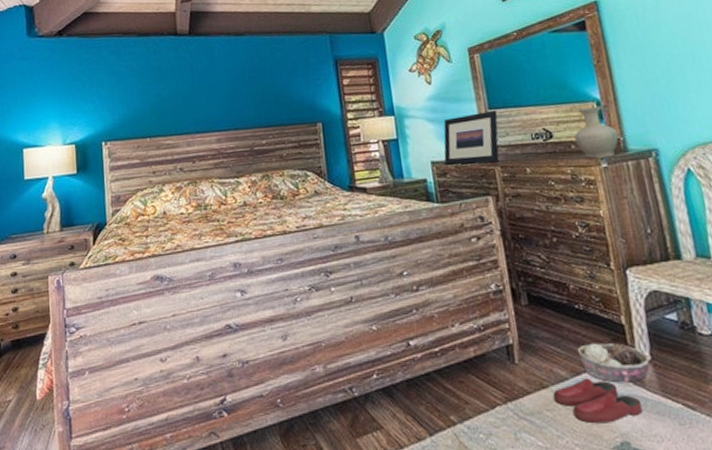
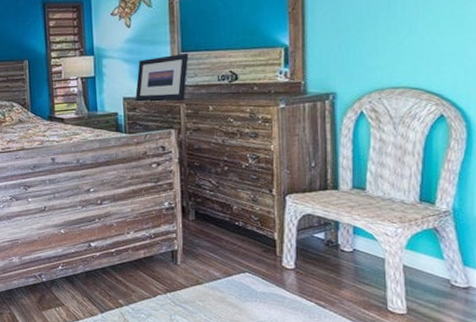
slippers: present [553,377,643,424] -> none [206,278,280,313]
vase: present [574,105,619,159] -> none [258,51,301,100]
decorative basket: present [577,342,650,383] -> none [231,253,294,284]

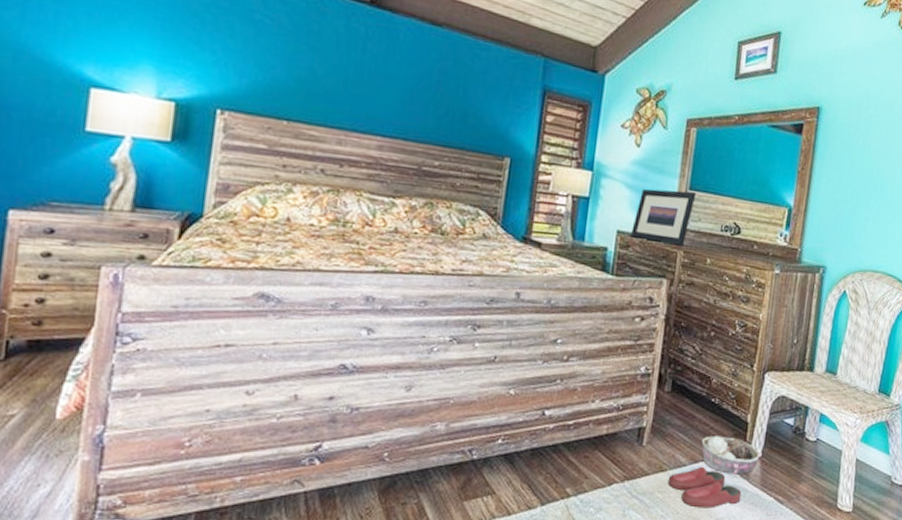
slippers: none [206,278,280,313] -> present [667,466,742,509]
decorative basket: none [231,253,294,284] -> present [701,435,760,475]

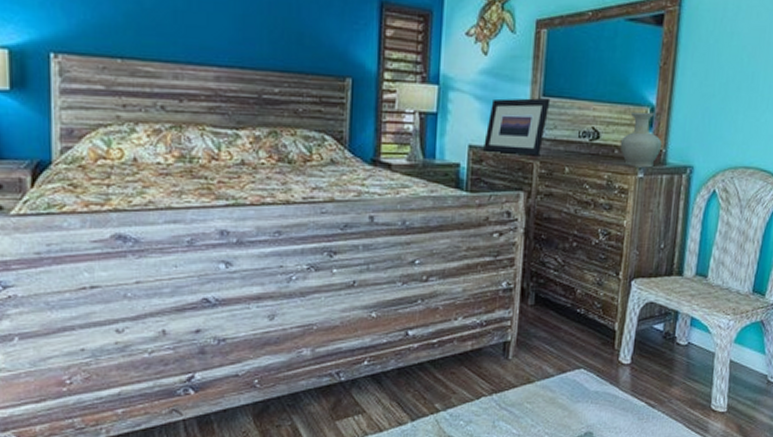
slippers: present [667,466,742,509] -> none [536,375,612,416]
decorative basket: present [701,435,760,475] -> none [568,345,630,382]
vase: none [758,211,798,265] -> present [619,111,663,168]

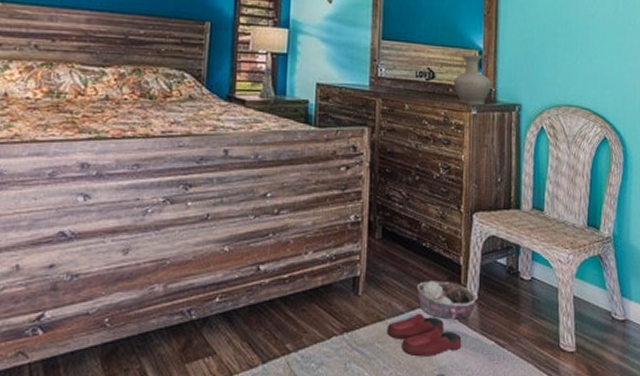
picture frame: present [483,98,551,156] -> none [330,41,389,94]
slippers: none [536,375,612,416] -> present [387,313,462,357]
decorative basket: none [568,345,630,382] -> present [416,281,477,320]

